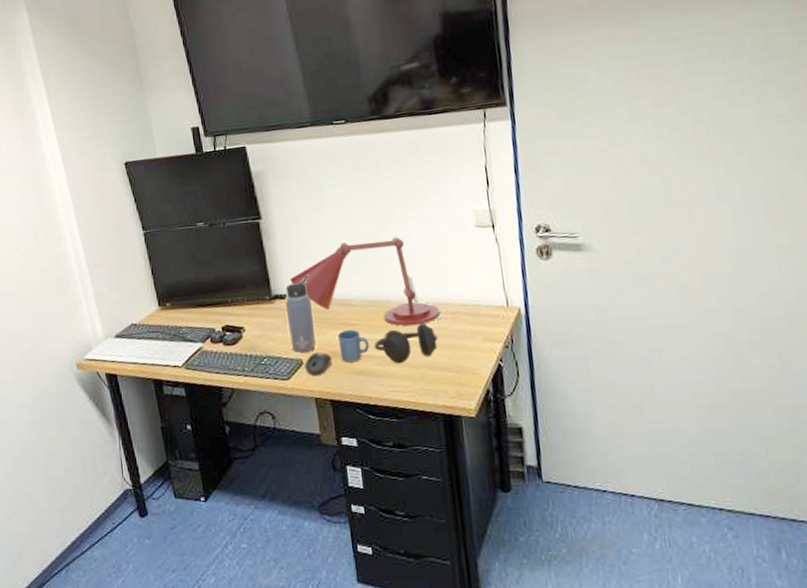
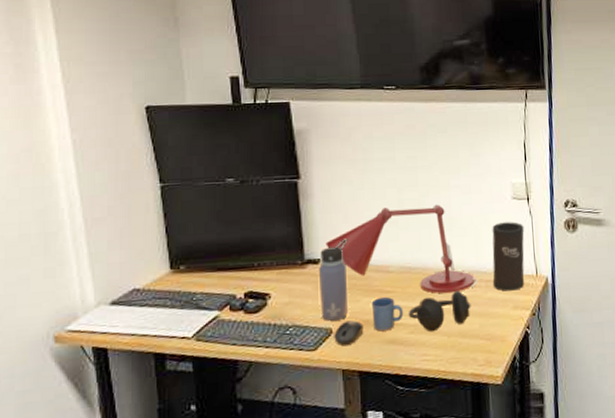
speaker: none [455,251,494,323] -> present [492,222,525,291]

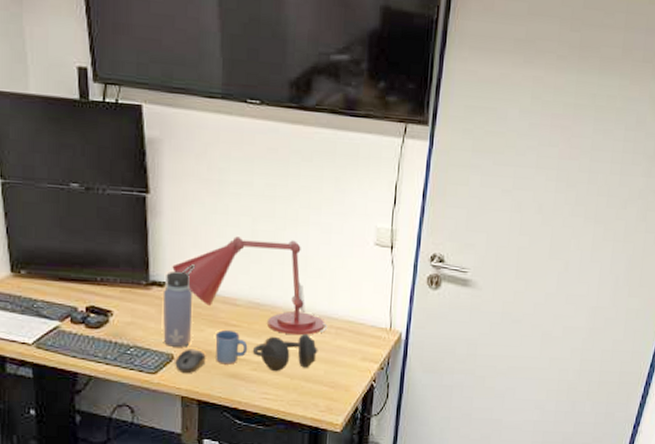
speaker: present [492,222,525,291] -> none [343,268,384,342]

